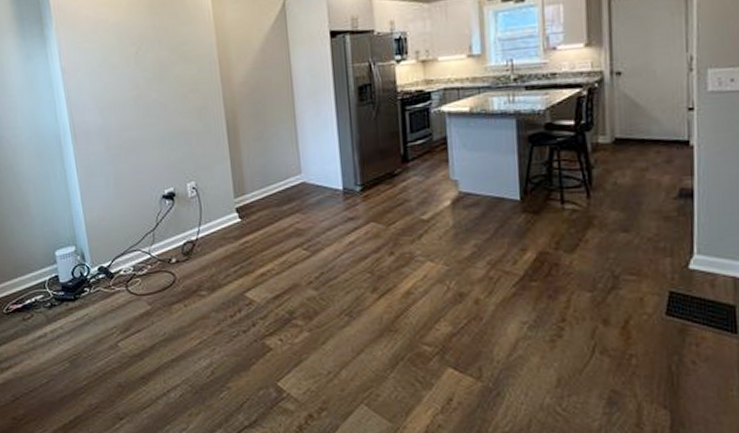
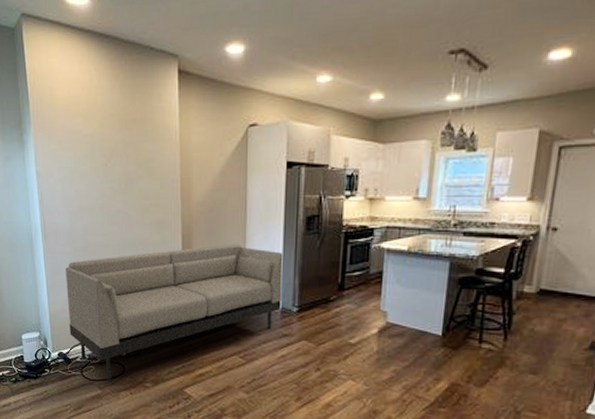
sofa: none [100,122,343,296] -> present [65,243,283,383]

